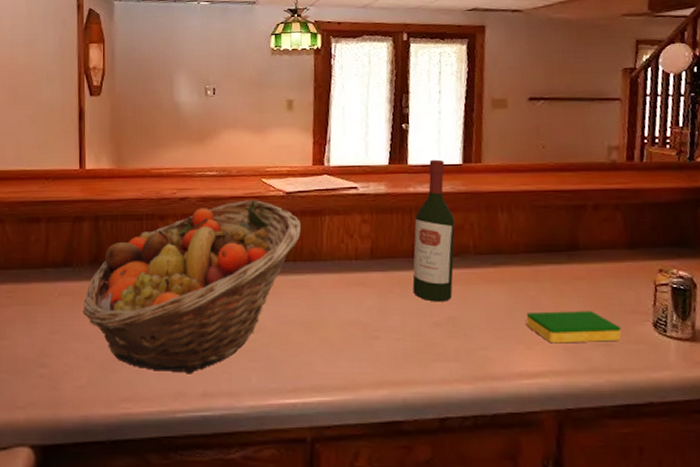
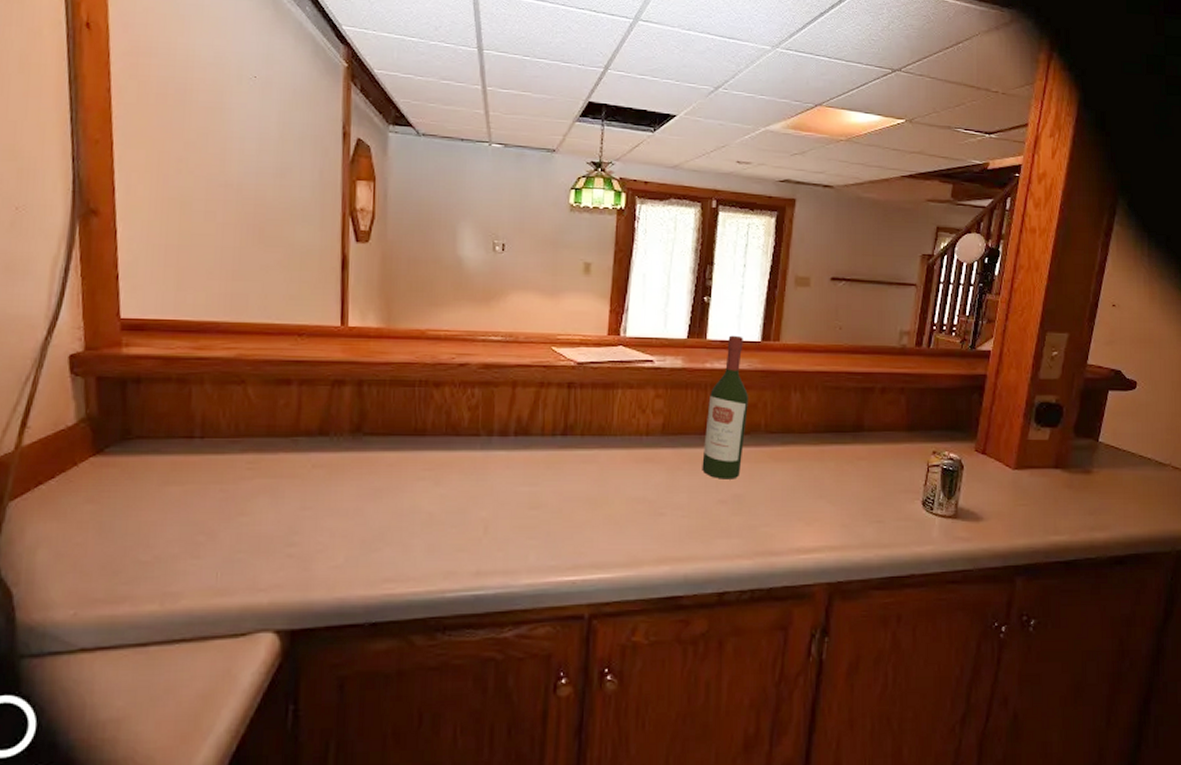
fruit basket: present [83,200,302,374] -> none [341,369,593,552]
dish sponge: present [526,311,622,344] -> none [808,490,894,520]

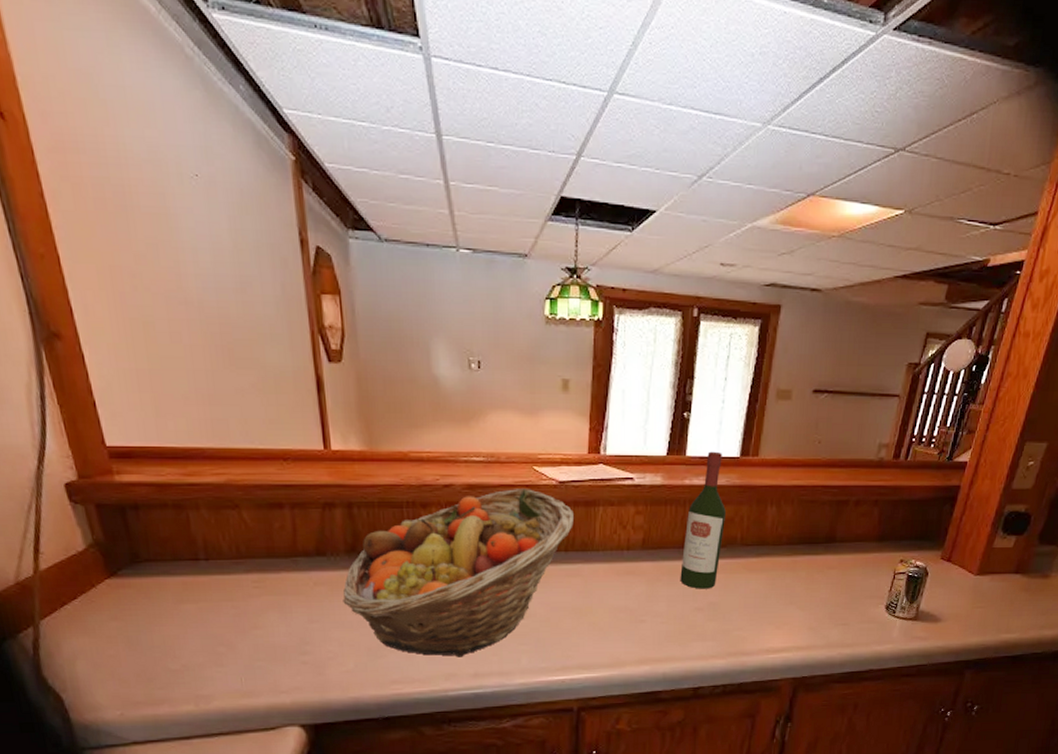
fruit basket: none [341,369,593,552] -> present [343,489,575,657]

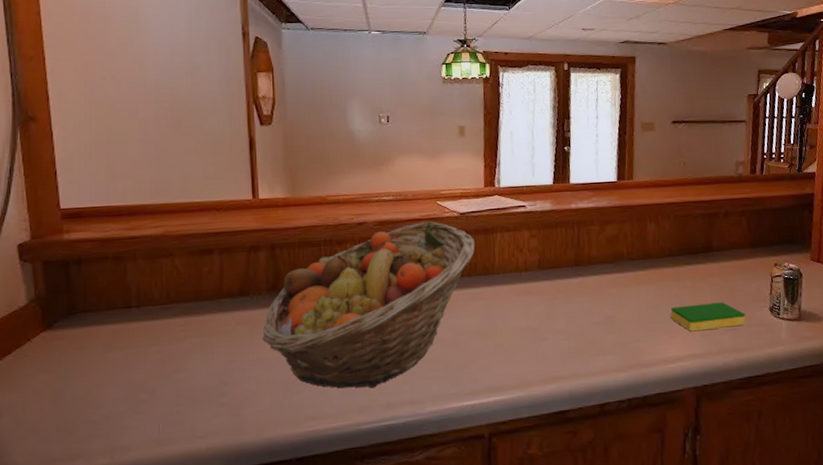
wine bottle: present [680,451,726,589] -> none [575,178,611,304]
dish sponge: none [779,596,859,624] -> present [670,302,746,332]

